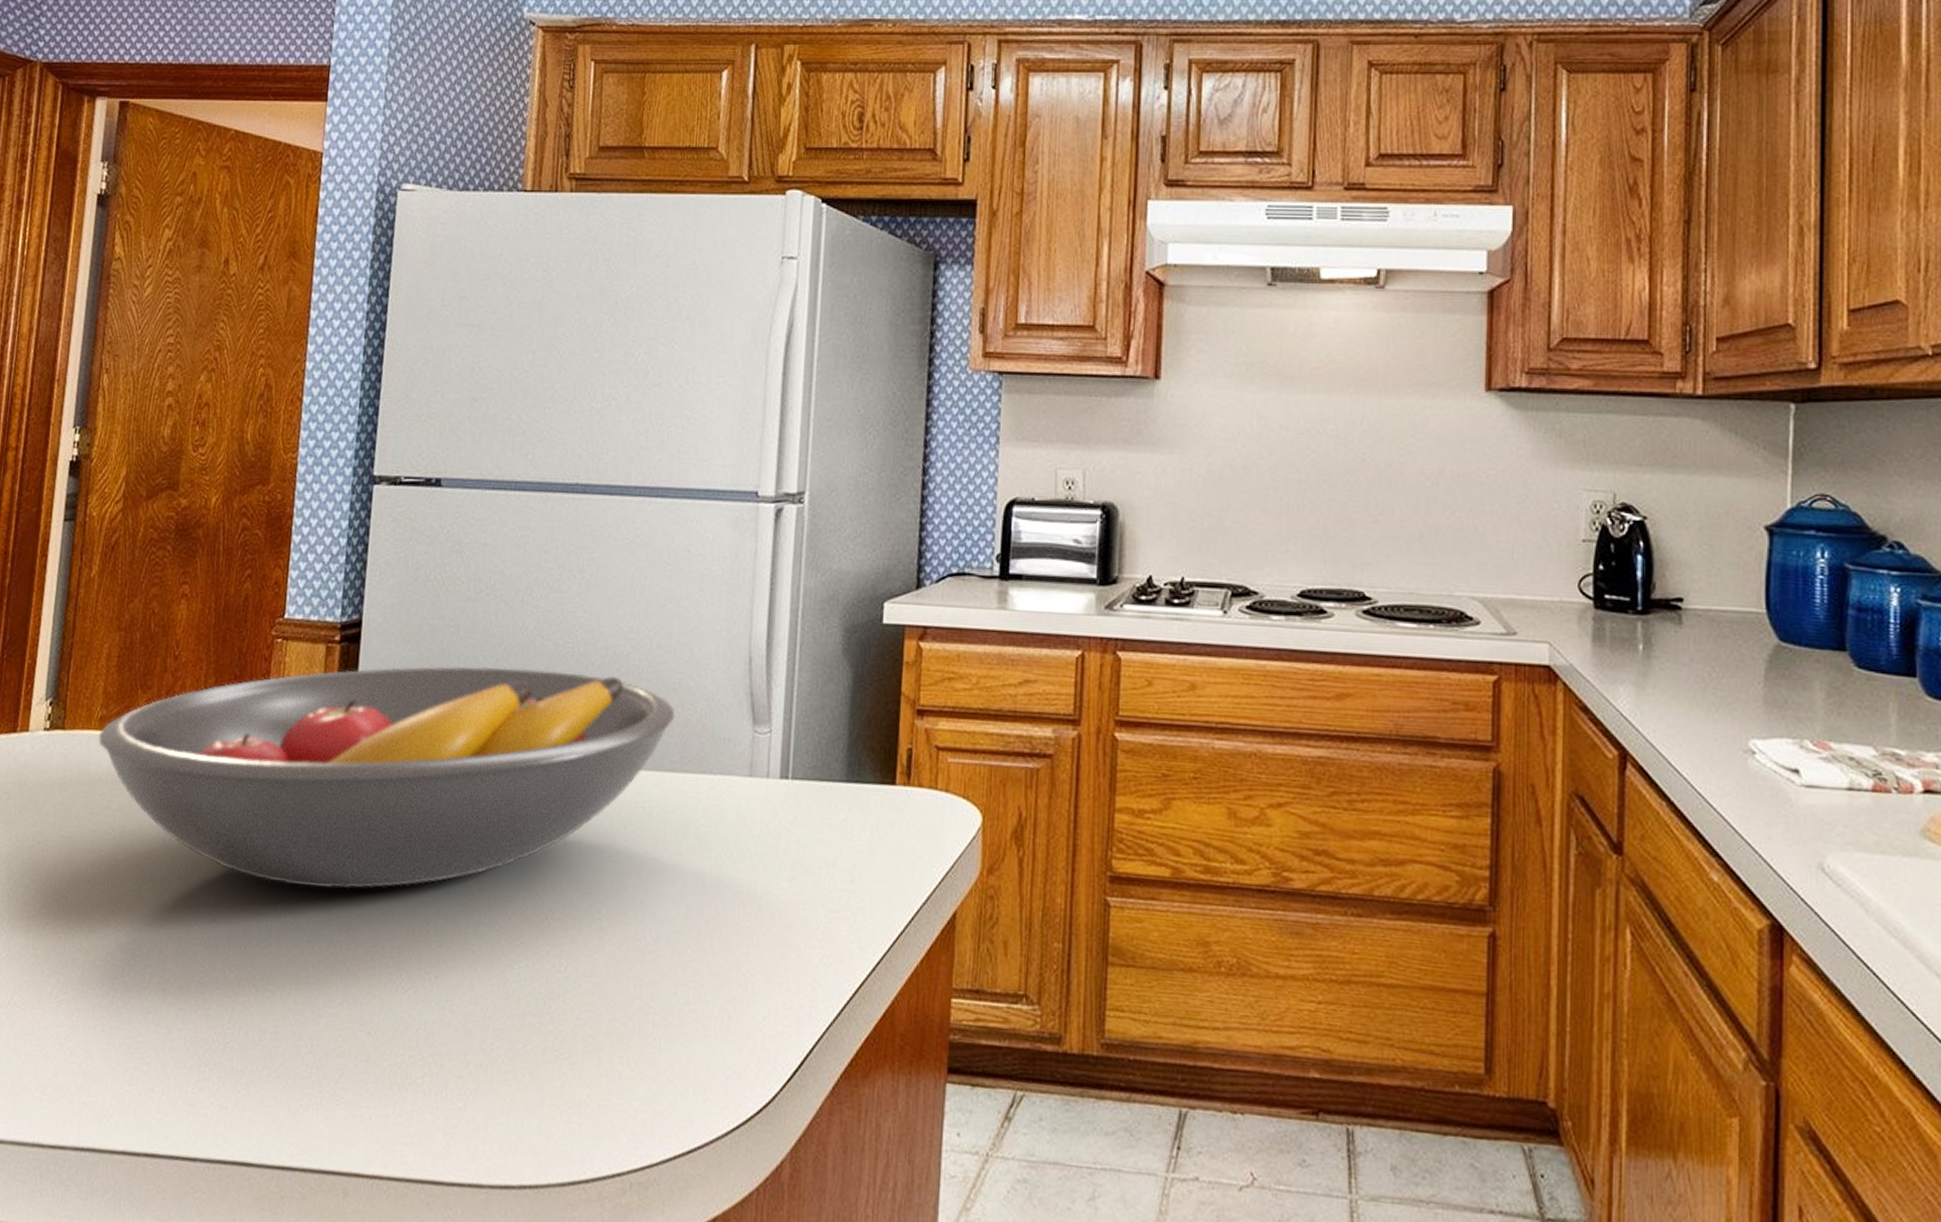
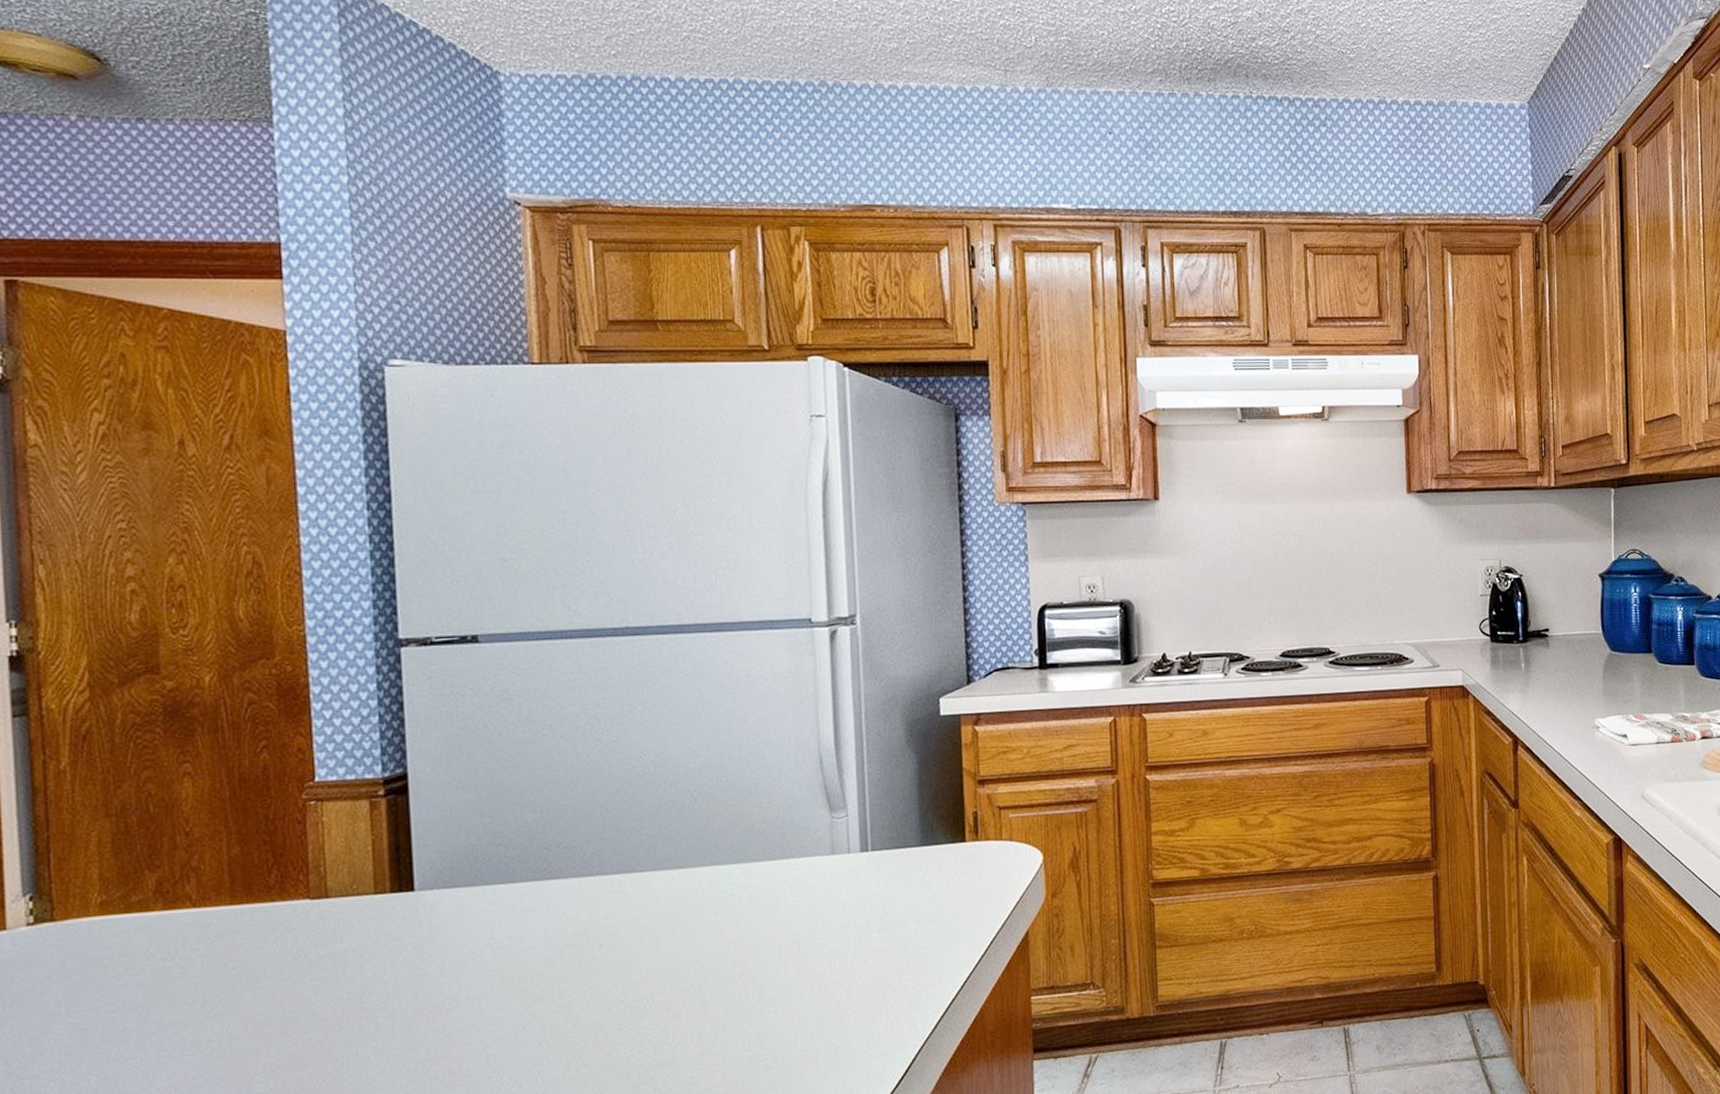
fruit bowl: present [98,666,675,889] -> none [101,790,754,1023]

